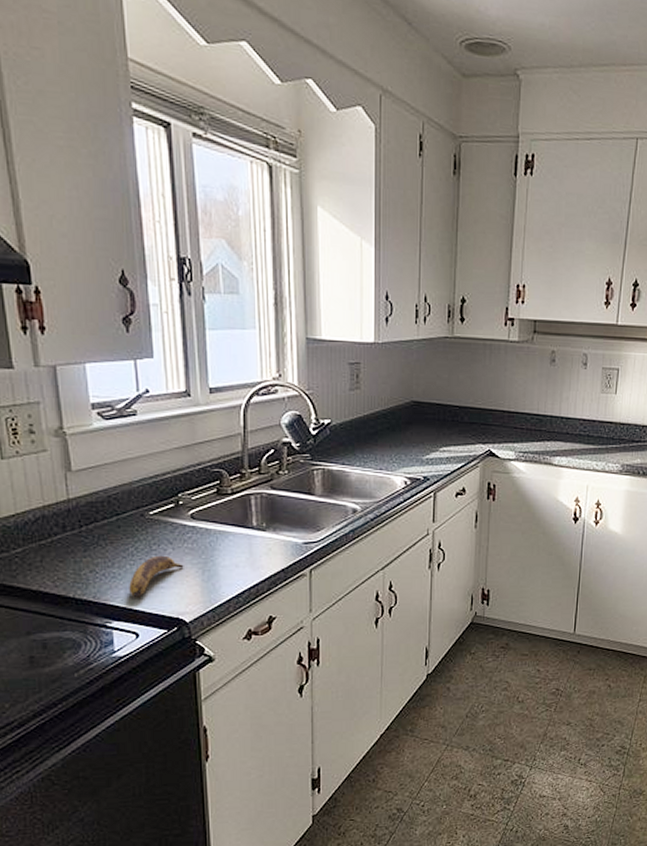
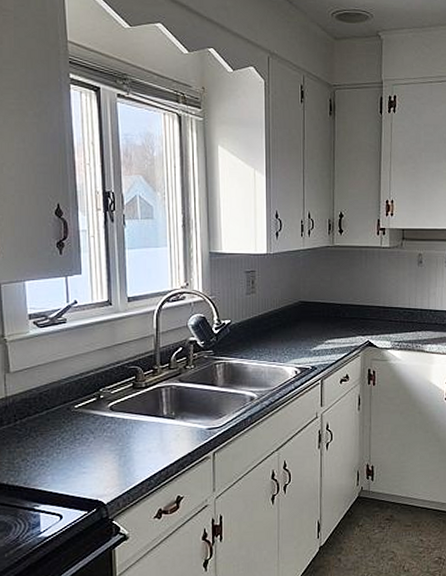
banana: present [129,555,184,597] -> none [55,444,103,482]

